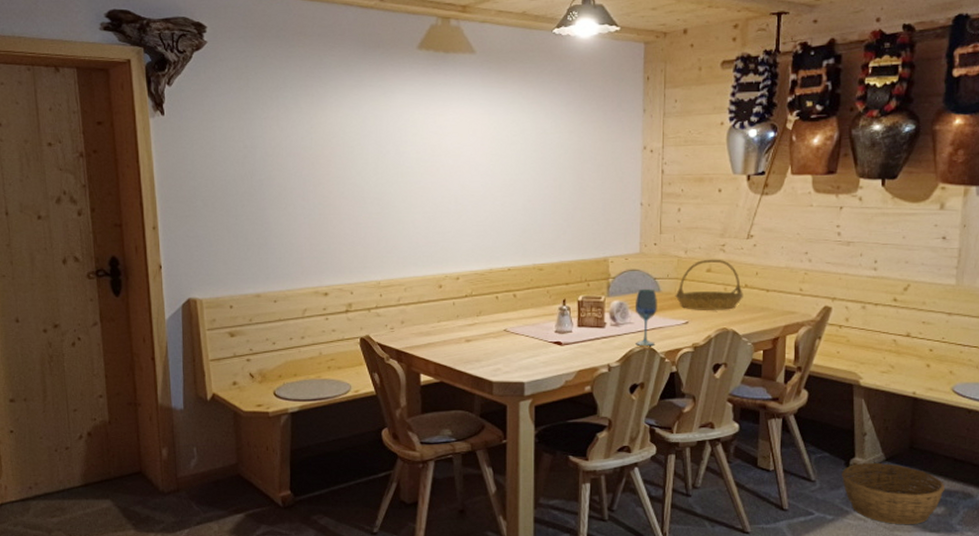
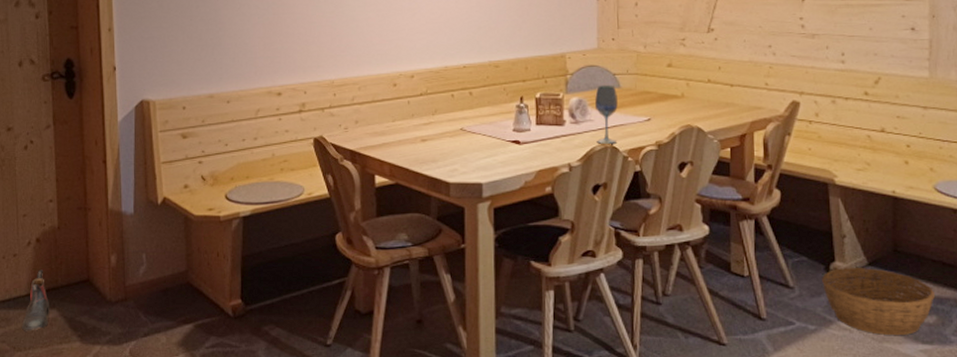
boot: none [76,462,104,520] -> present [21,269,50,331]
basket: present [675,259,743,310] -> none [635,53,707,107]

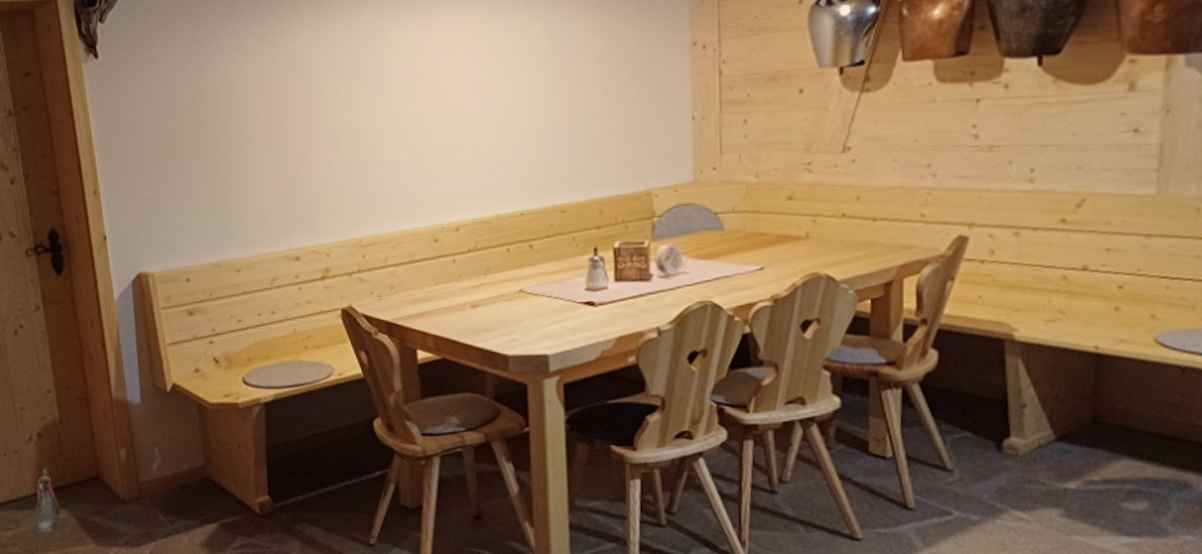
wineglass: present [594,85,618,145] -> none [689,227,721,303]
basket: present [822,267,936,336] -> none [991,443,1149,527]

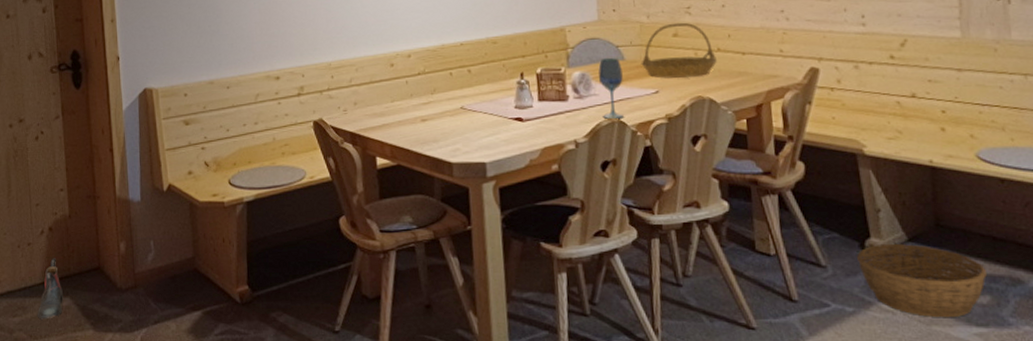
wineglass: none [689,227,721,303] -> present [598,57,624,120]
basket: none [744,182,840,252] -> present [641,22,717,78]
basket: none [991,443,1149,527] -> present [857,243,988,318]

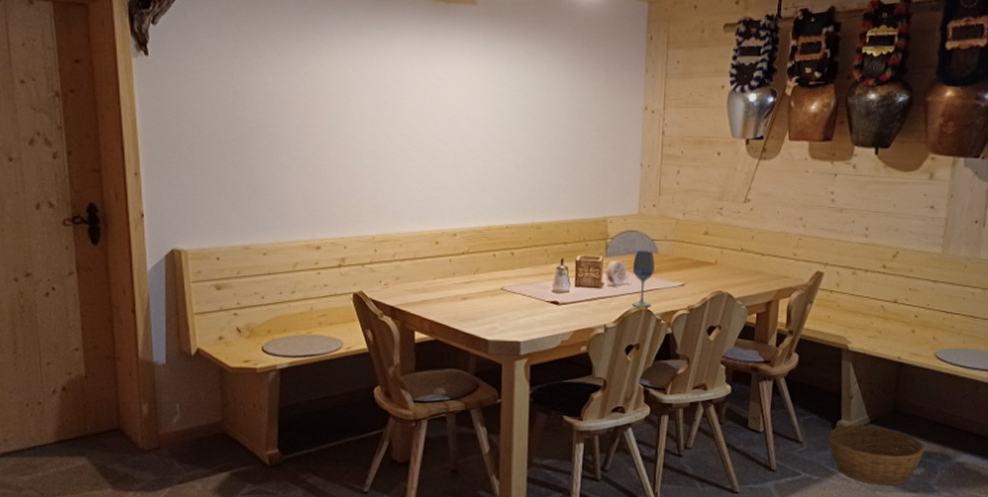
boot: present [37,258,64,320] -> none [49,418,80,478]
basket: present [641,22,717,78] -> none [672,222,739,273]

